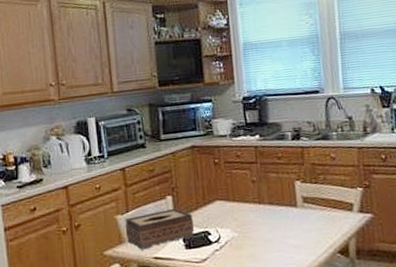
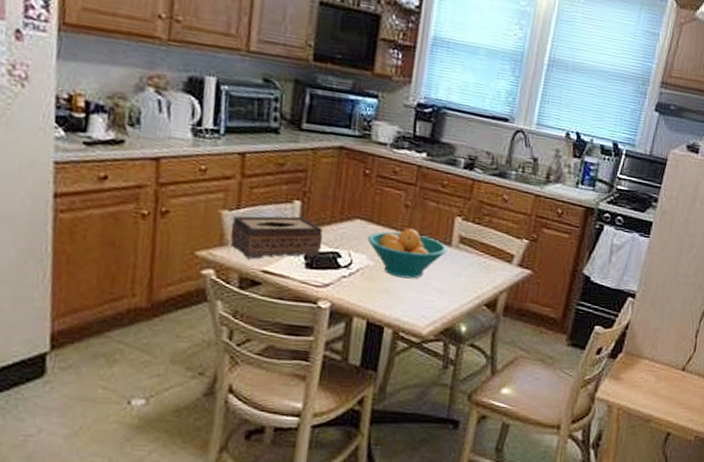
fruit bowl: none [228,199,295,243] -> present [367,228,447,279]

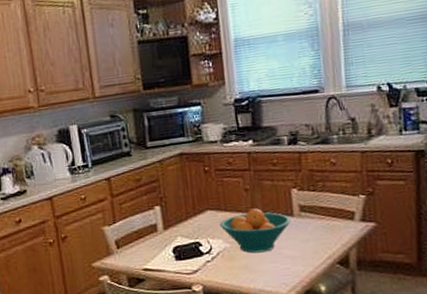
tissue box: present [230,216,323,259] -> none [112,218,185,262]

